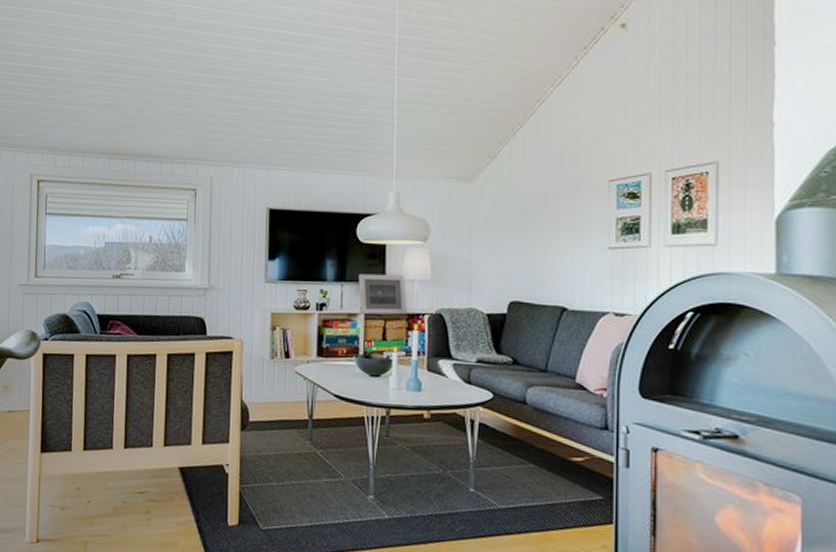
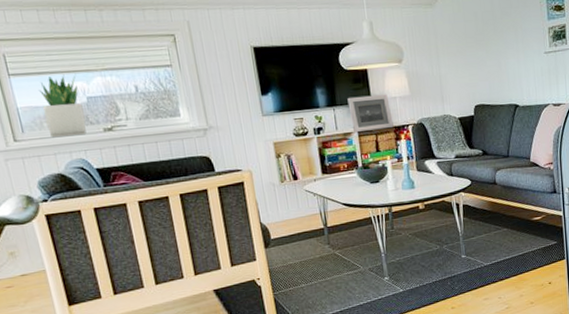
planter: none [65,218,101,279] -> present [38,73,87,138]

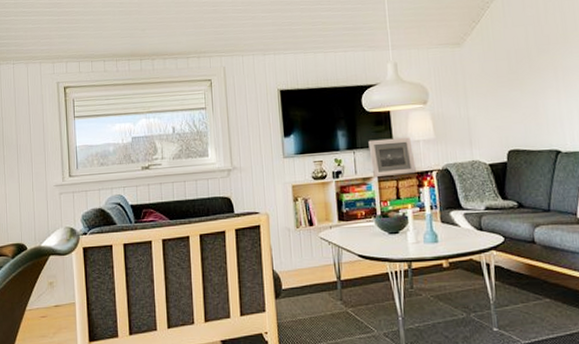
planter: present [38,73,87,138] -> none [95,116,128,175]

